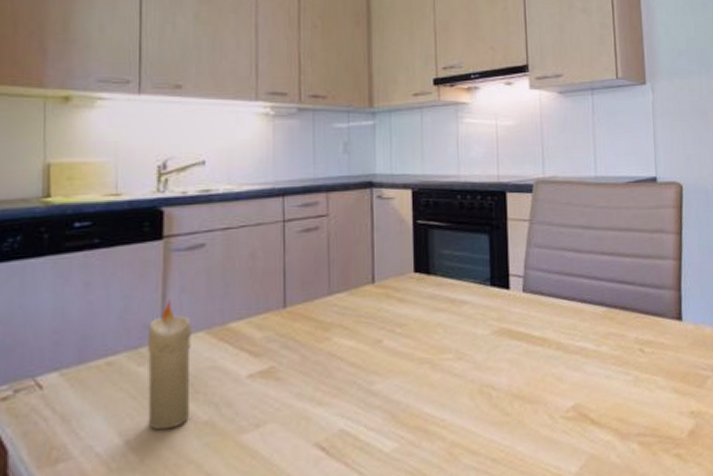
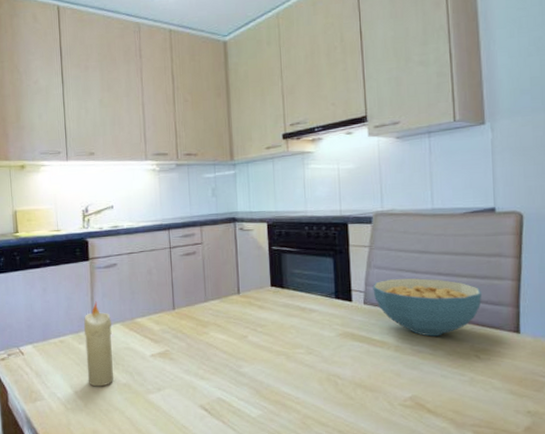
cereal bowl: none [533,258,645,329] -> present [373,278,481,337]

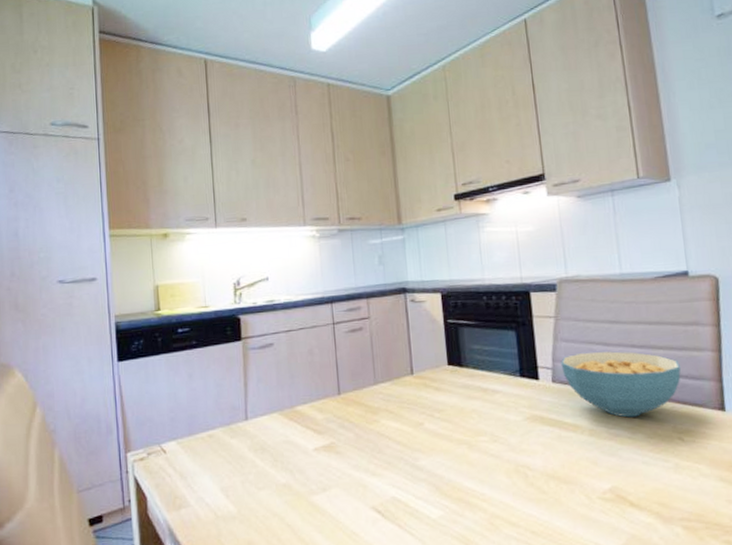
candle: present [83,301,113,387] -> none [235,387,271,489]

